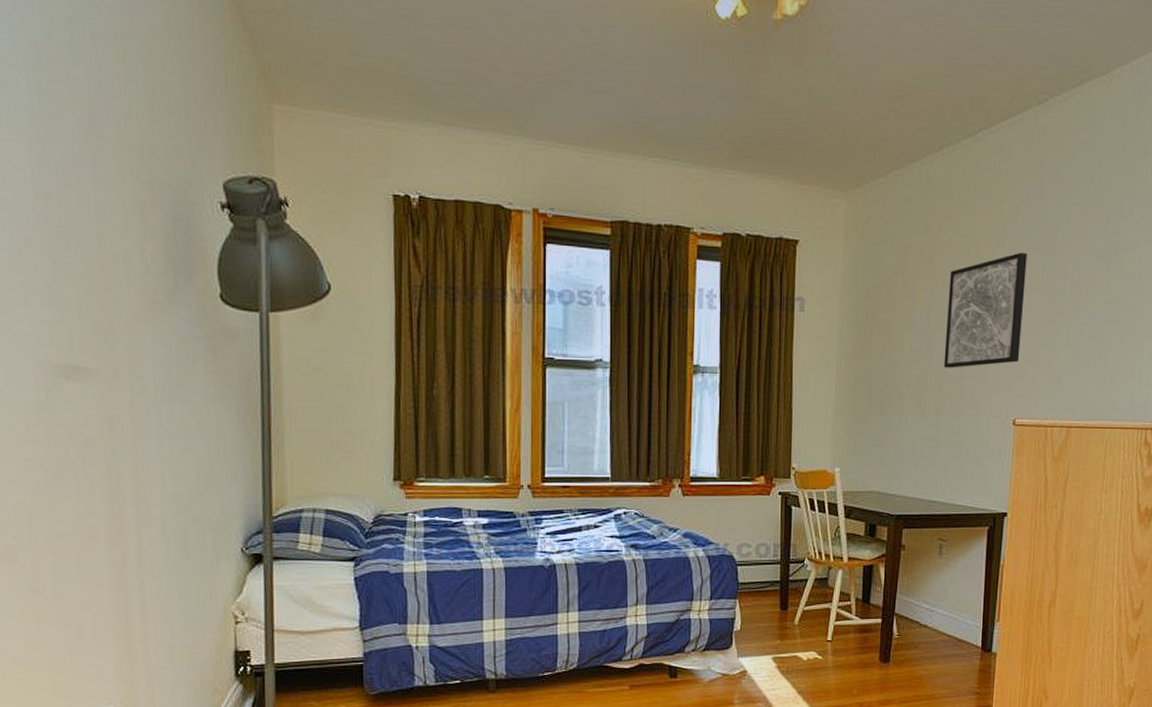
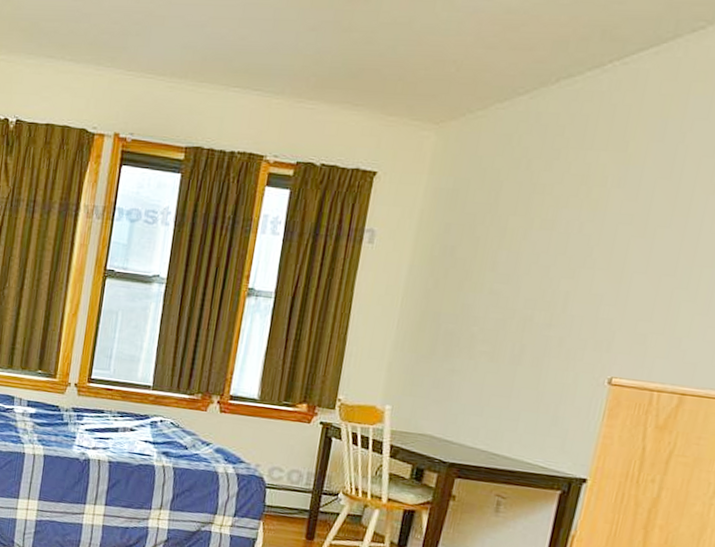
wall art: present [943,252,1027,368] -> none [528,195,654,317]

